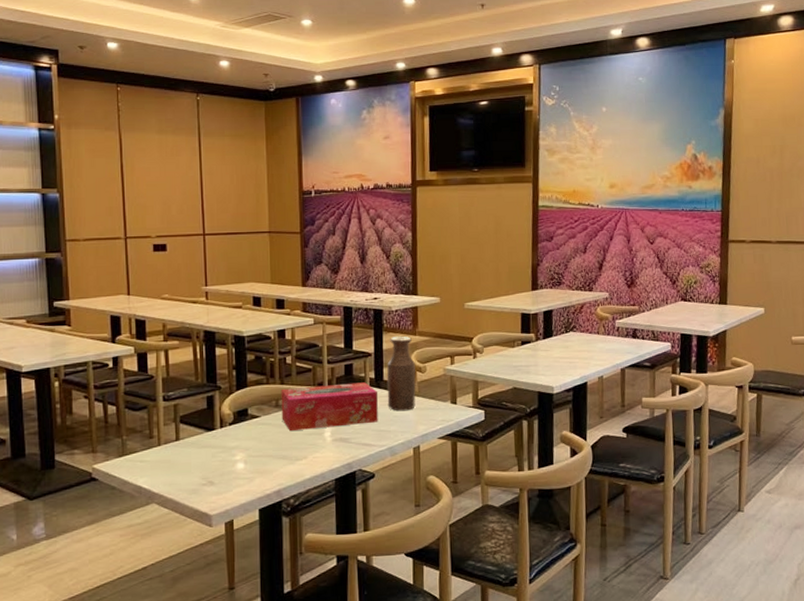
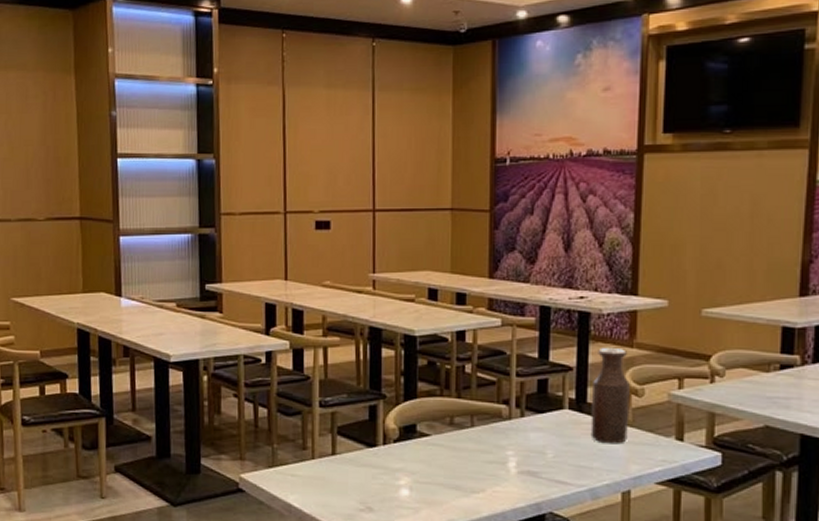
tissue box: present [281,382,378,431] -> none [456,403,578,457]

